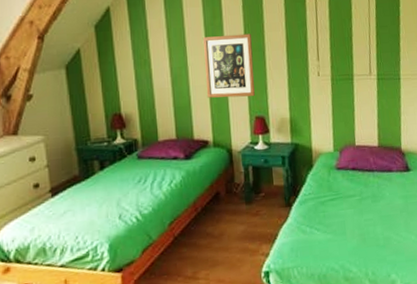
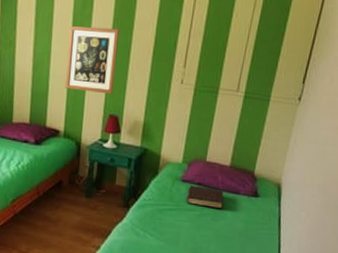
book: none [344,170,380,191] -> present [186,185,224,210]

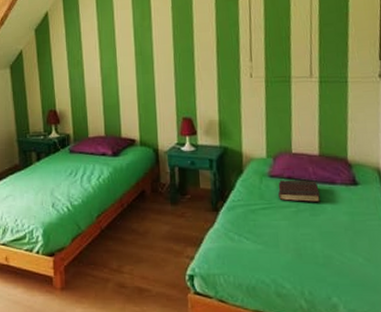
wall art: present [64,26,119,95] -> none [131,34,183,98]

